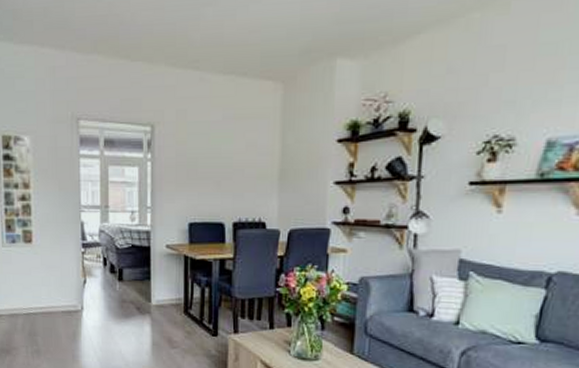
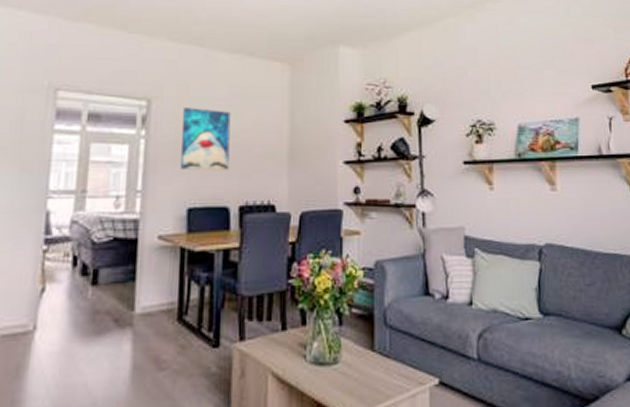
wall art: none [181,131,225,189] -> present [180,107,231,170]

